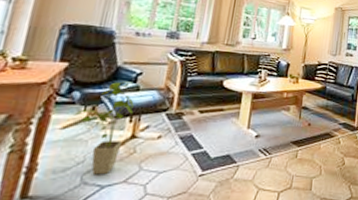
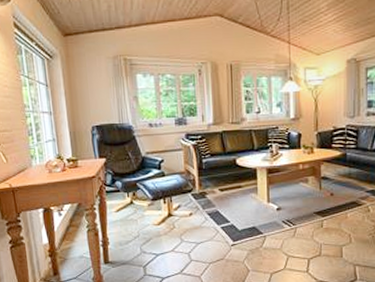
house plant: present [74,81,134,175] -> none [121,169,165,246]

